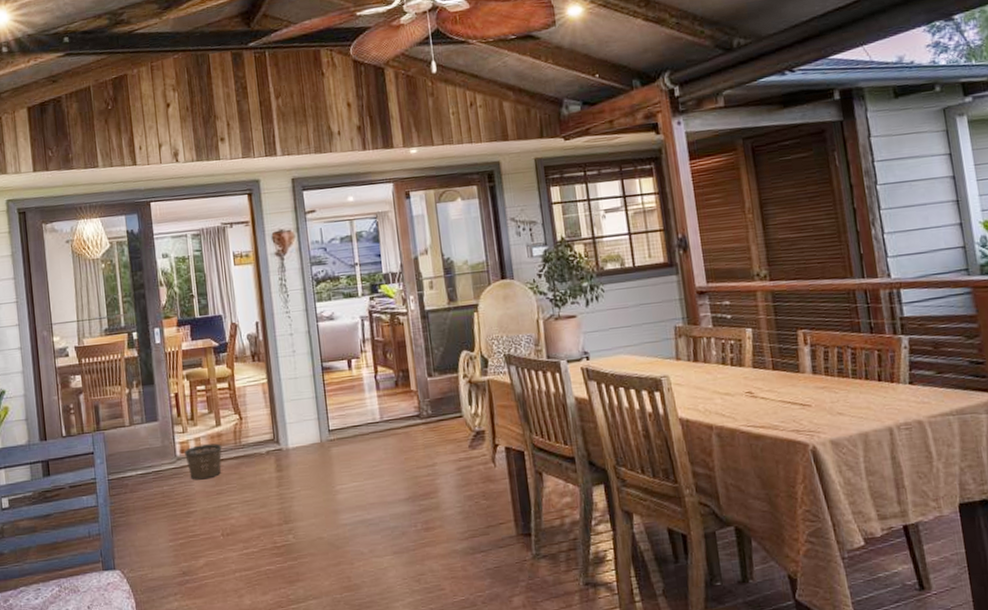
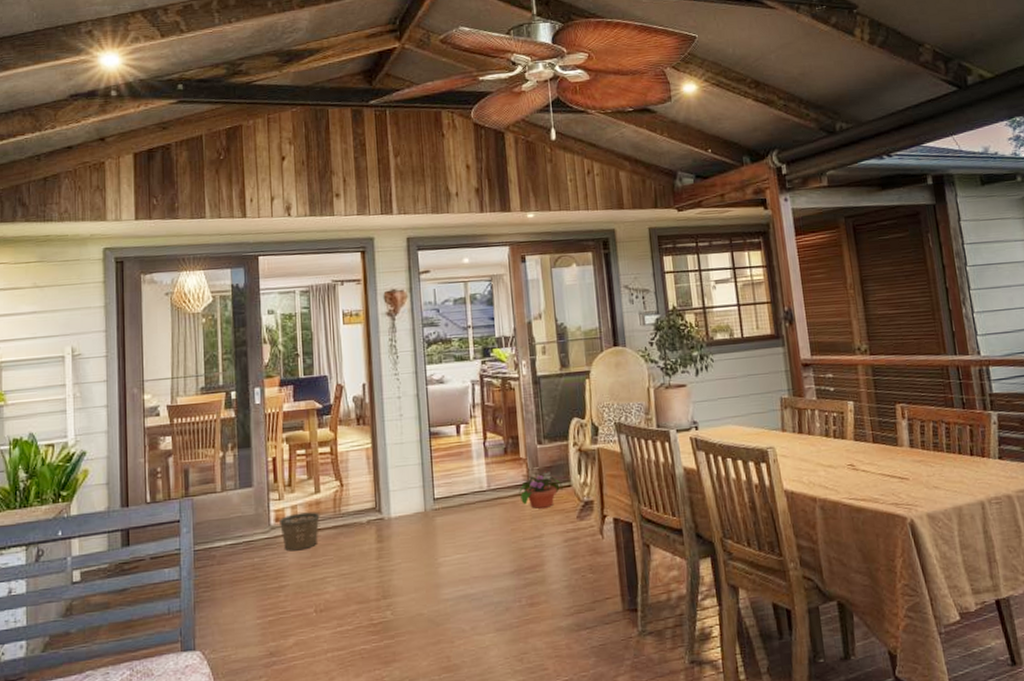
potted flower: none [411,402,454,439] -> present [519,471,563,509]

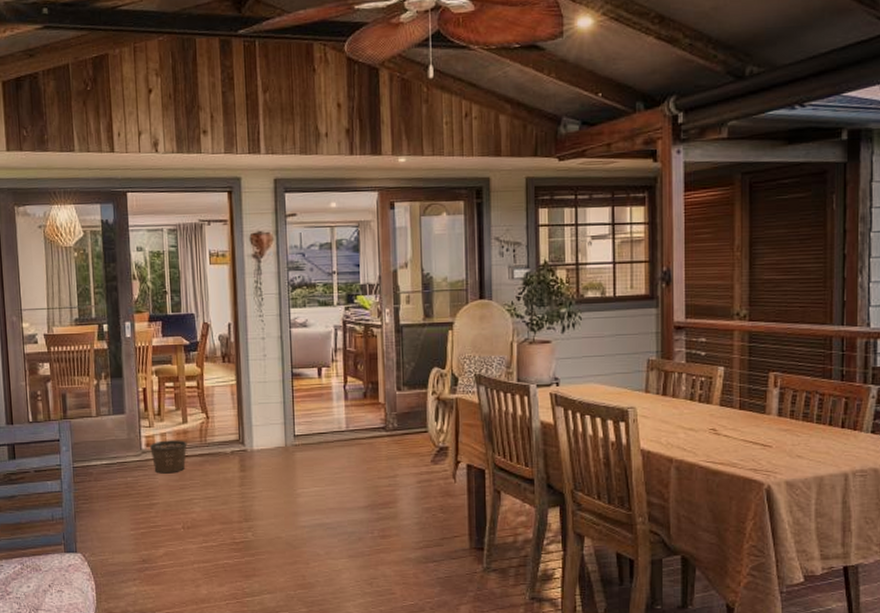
potted flower: present [519,471,563,509] -> none [376,416,419,451]

